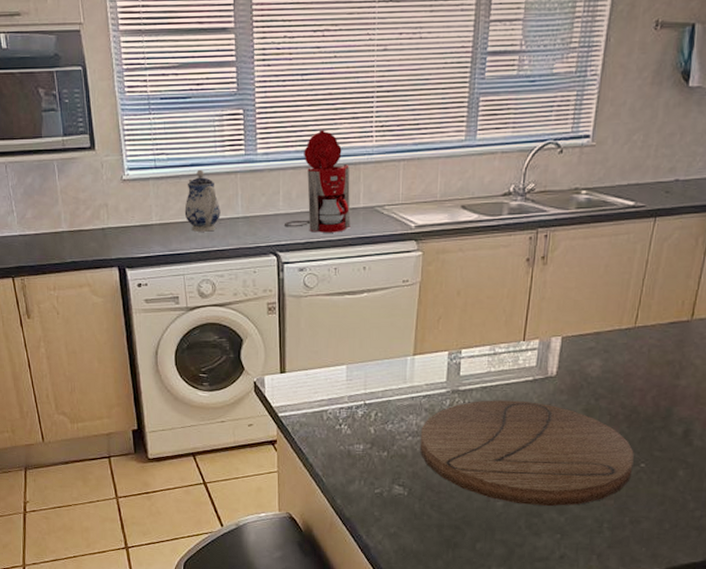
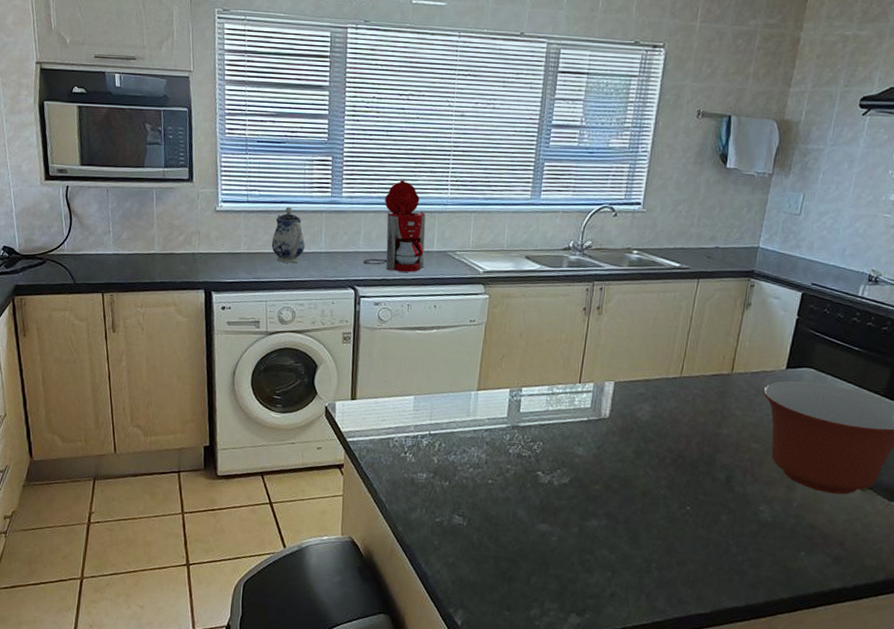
cutting board: present [420,400,634,507] -> none [481,437,681,544]

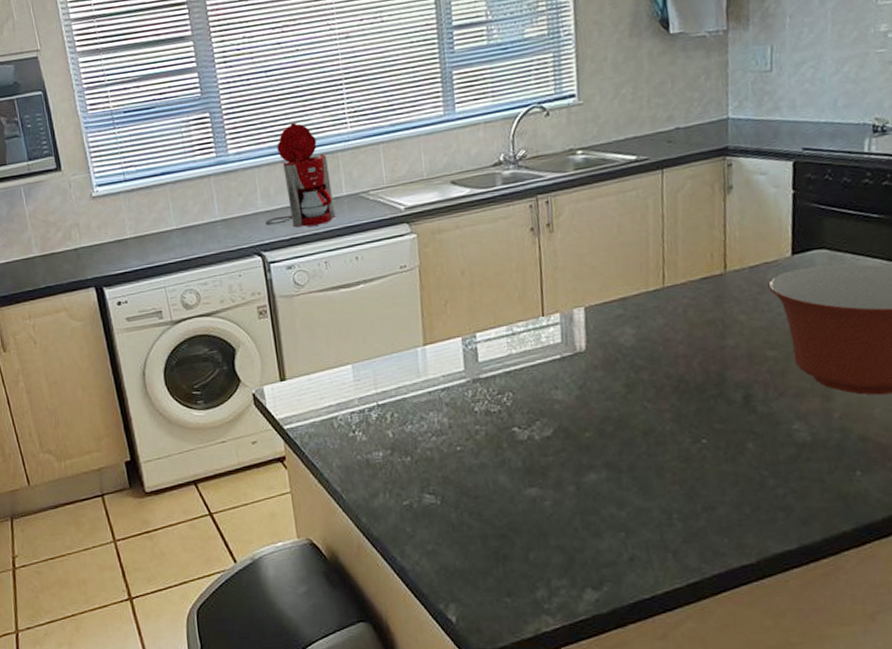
teapot: present [271,206,305,263] -> none [159,177,198,241]

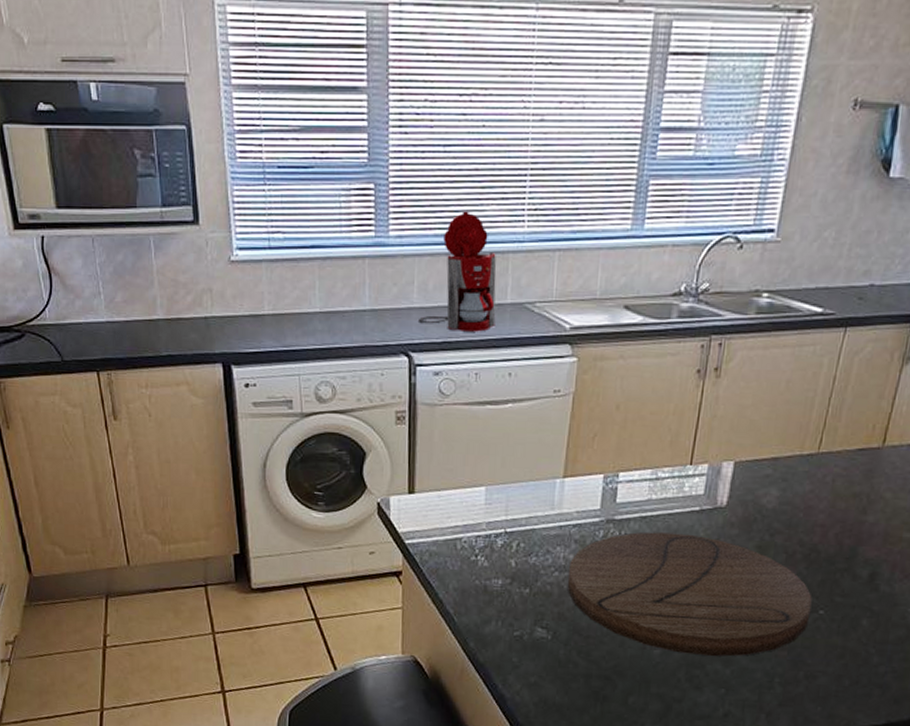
cutting board: none [445,382,694,502] -> present [568,532,812,657]

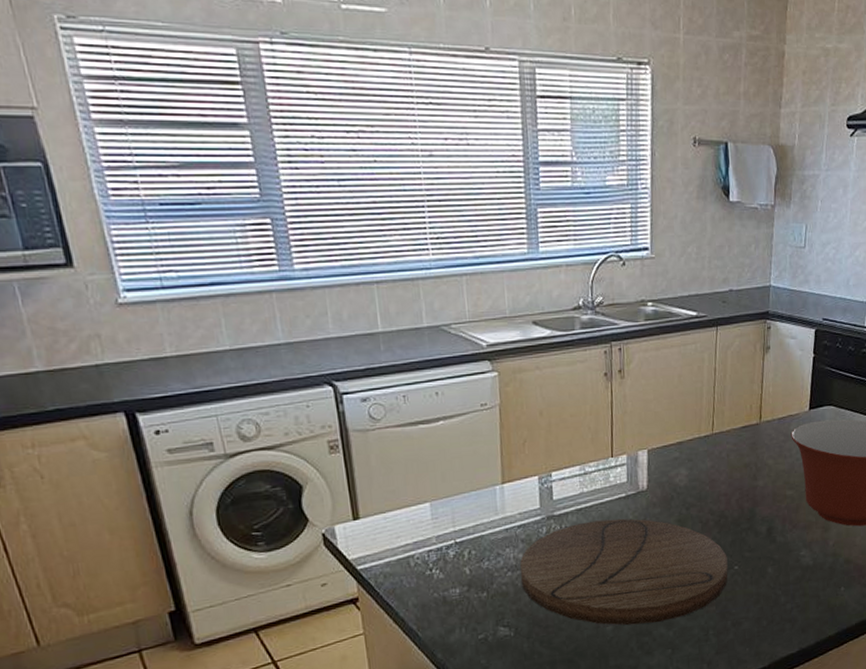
coffee maker: present [419,211,497,332] -> none [338,242,416,357]

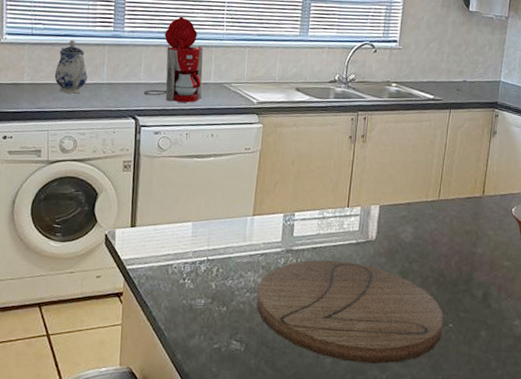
teapot: none [207,289,257,363] -> present [54,39,88,94]
coffee maker: none [338,242,416,357] -> present [144,16,203,103]

